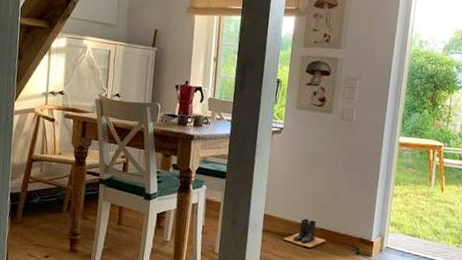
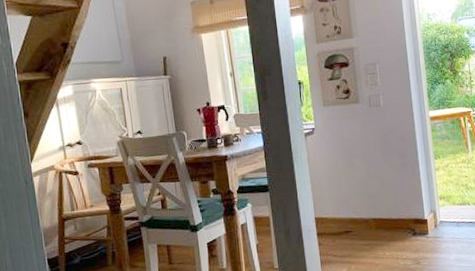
boots: present [282,219,326,249] -> none [338,212,382,241]

